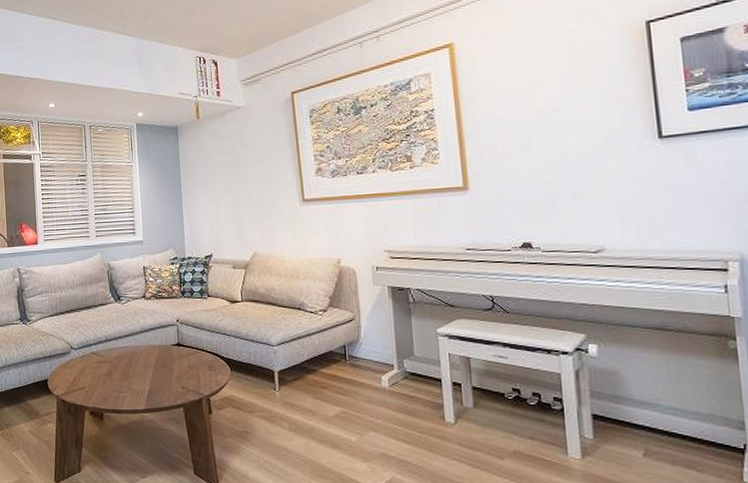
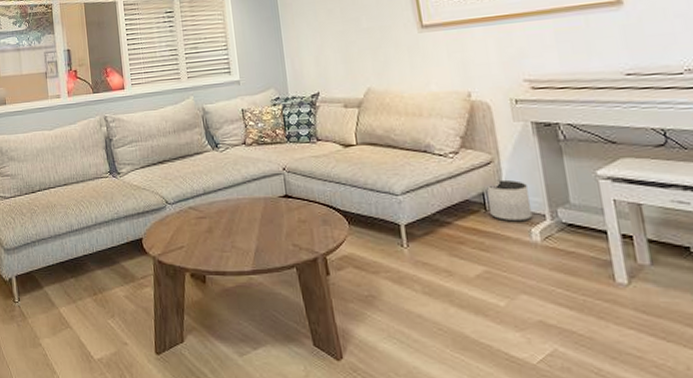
planter: none [348,334,384,370] -> present [487,179,533,222]

